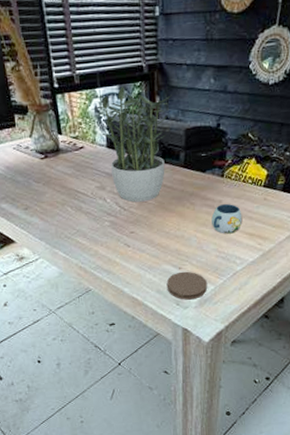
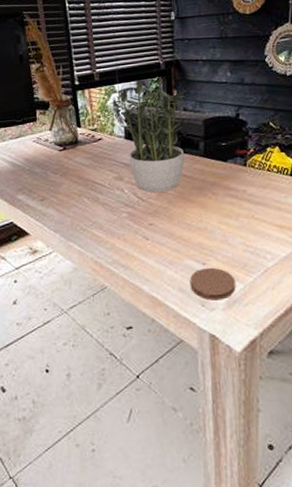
mug: present [211,204,243,234] -> none [236,194,271,226]

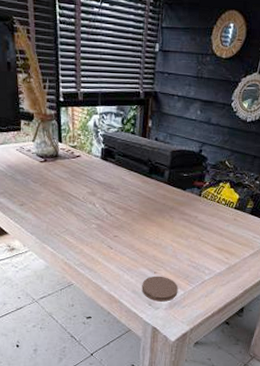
potted plant: present [109,82,190,193] -> none [90,108,164,210]

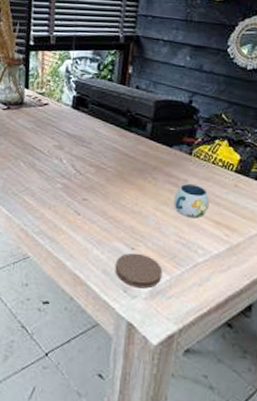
mug: none [187,220,214,247] -> present [174,184,209,219]

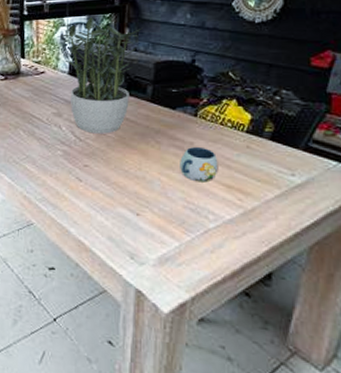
potted plant: none [62,52,147,169] -> present [56,17,144,134]
coaster: present [115,252,163,289] -> none [120,218,171,256]

